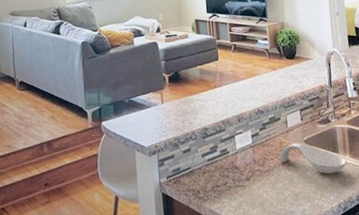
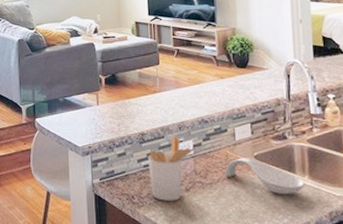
utensil holder: none [211,128,256,193] -> present [148,136,198,201]

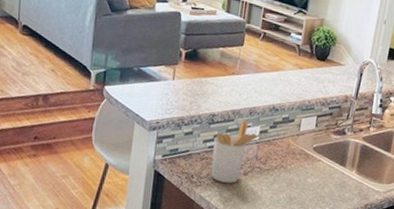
spoon rest: present [224,158,305,195] -> none [282,148,352,186]

